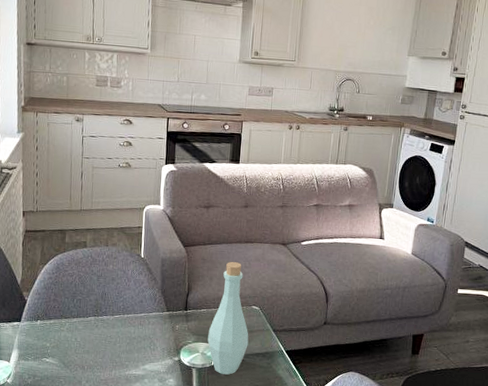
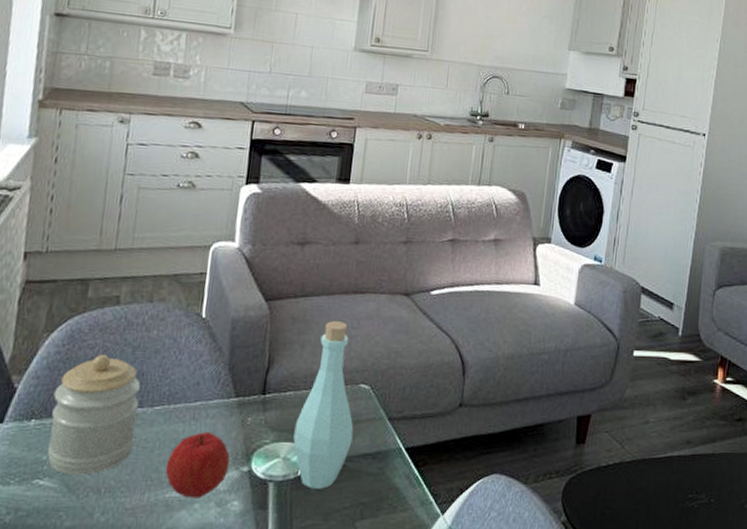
jar: none [50,280,105,357] -> present [47,354,141,475]
fruit: none [125,333,166,376] -> present [166,431,230,498]

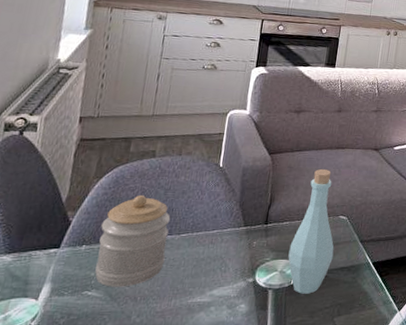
fruit: present [166,431,230,498] -> none [189,252,239,303]

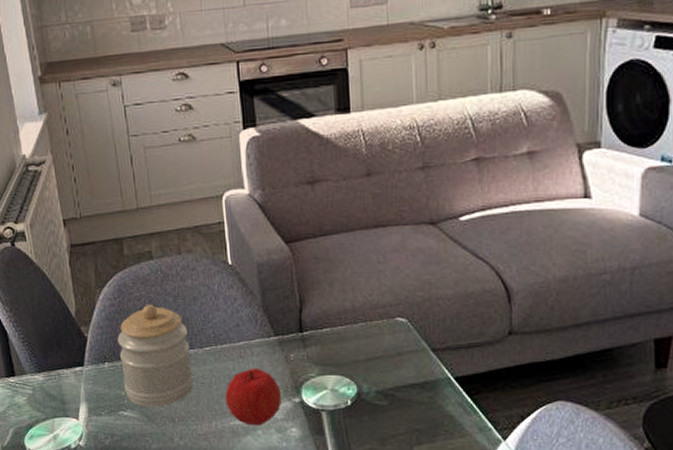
fruit: none [189,252,239,303] -> present [226,367,281,426]
bottle: present [288,169,334,294] -> none [337,257,397,417]

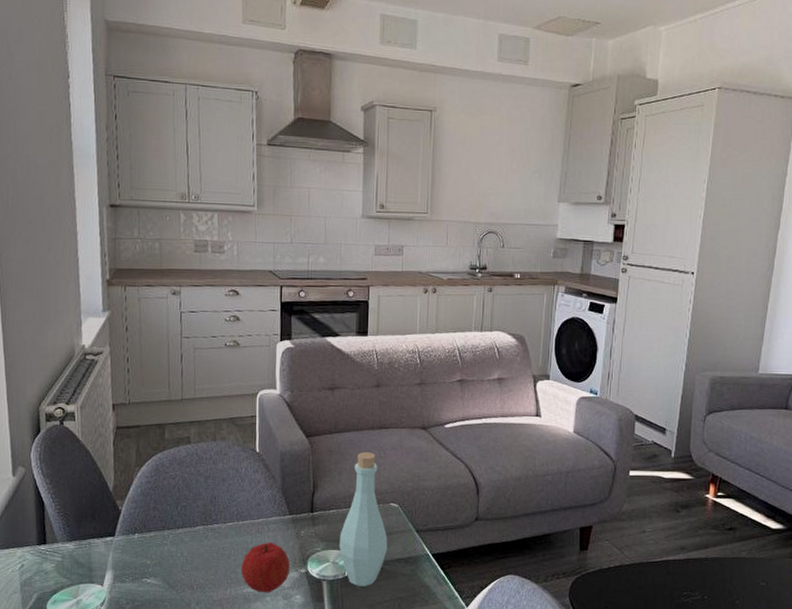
jar: present [117,304,194,407] -> none [149,482,215,576]
bottle: none [337,257,397,417] -> present [339,452,388,586]

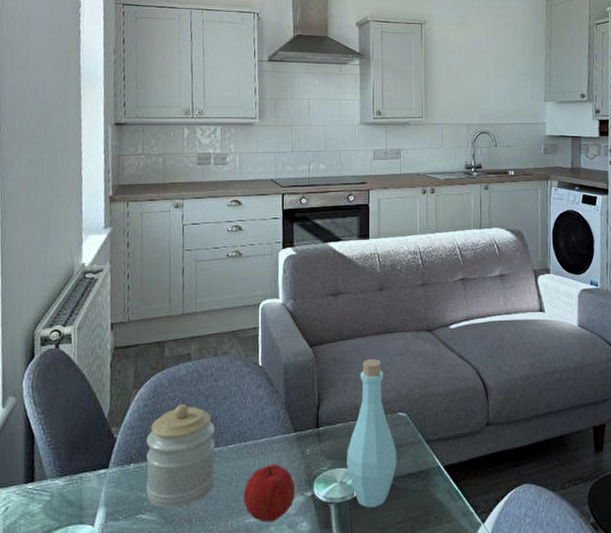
jar: none [149,482,215,576] -> present [146,403,215,509]

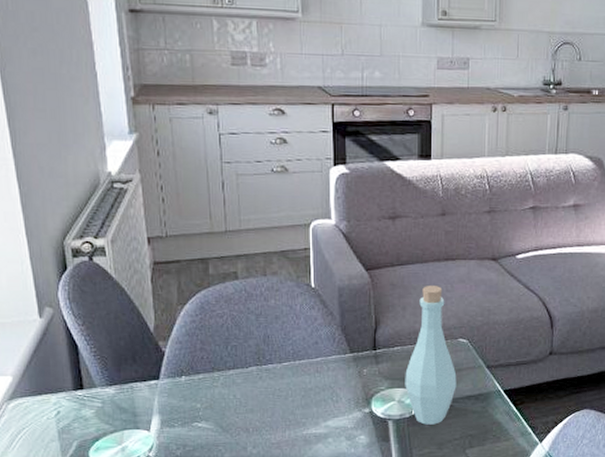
jar: present [146,403,215,509] -> none [196,321,270,419]
fruit: present [244,463,295,523] -> none [301,381,352,434]

